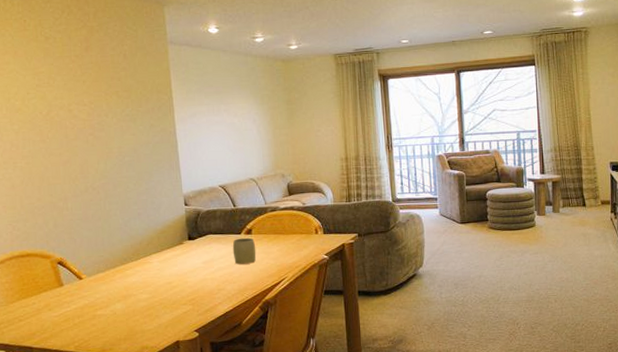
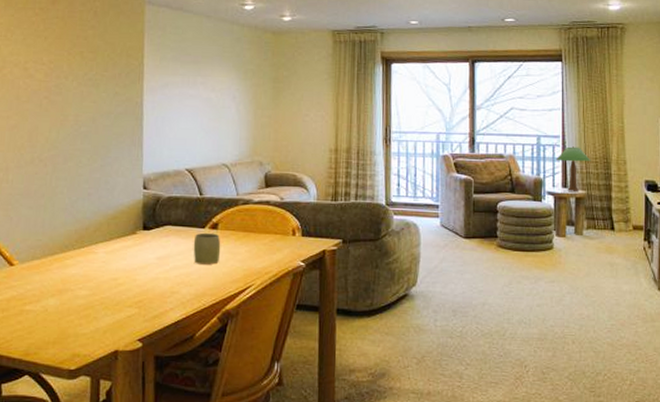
table lamp: none [534,138,564,177] -> present [556,146,591,191]

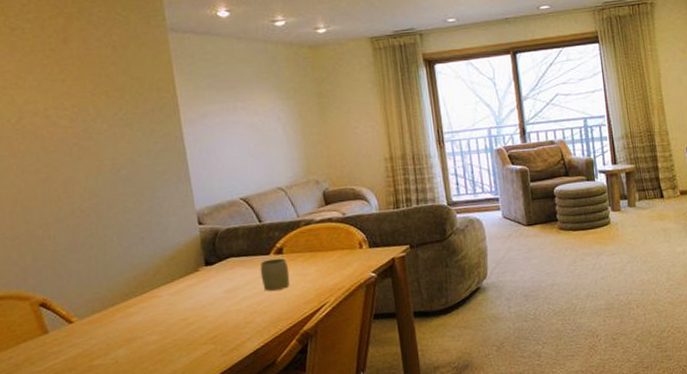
table lamp: present [556,146,591,191] -> none [604,124,636,167]

